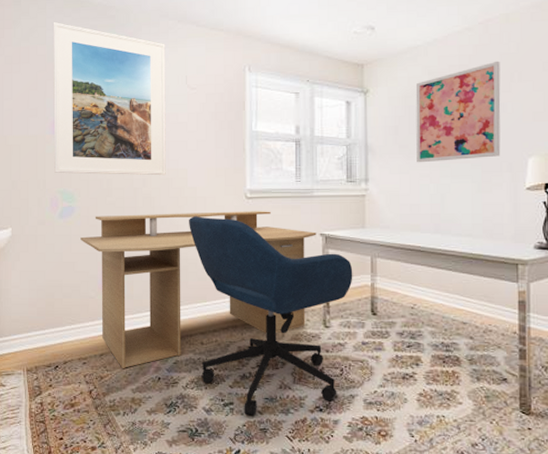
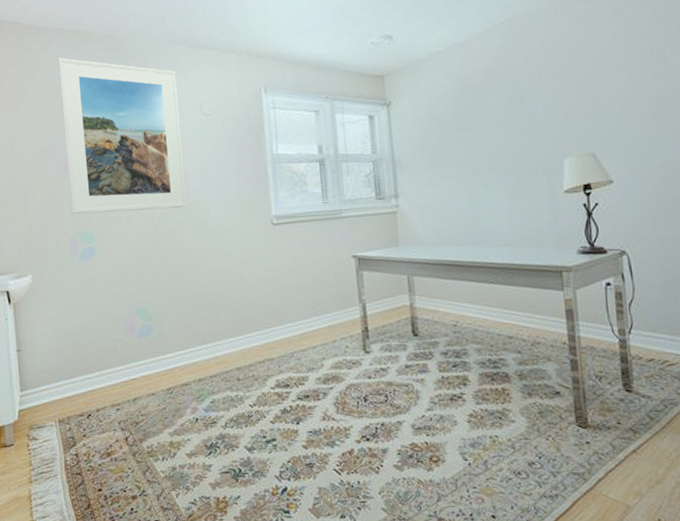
desk: present [80,211,317,369] -> none [103,236,349,413]
office chair: present [189,216,353,416] -> none [215,247,391,451]
wall art: present [415,61,501,163] -> none [440,60,535,174]

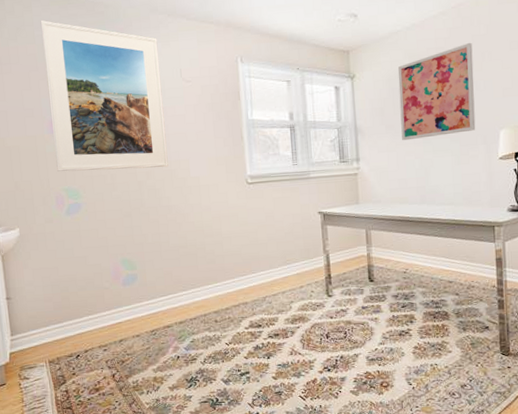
wall art: none [440,60,535,174] -> present [398,42,476,141]

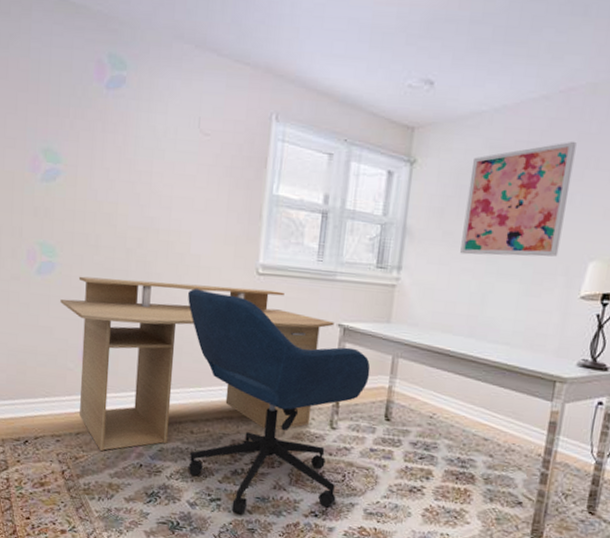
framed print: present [40,20,169,172] -> none [33,28,177,237]
desk: none [89,194,315,352] -> present [60,276,335,452]
office chair: none [194,204,351,382] -> present [188,289,371,515]

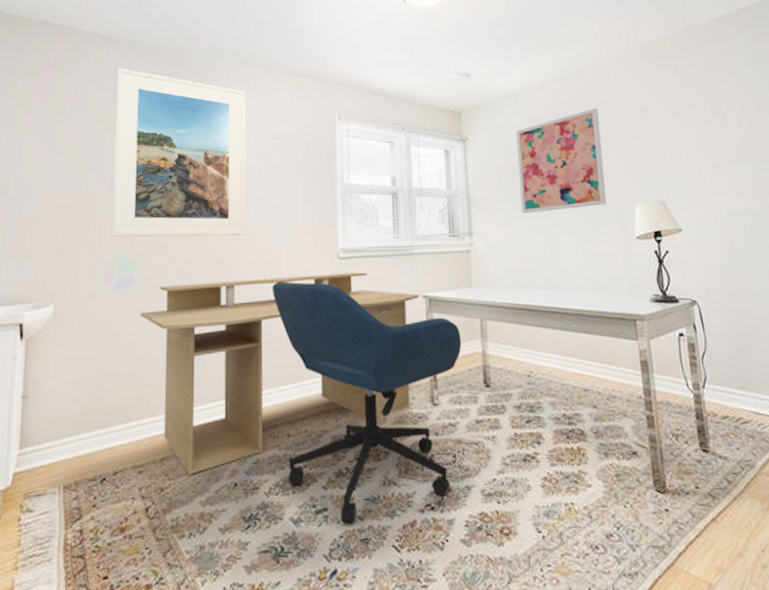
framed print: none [33,28,177,237] -> present [111,67,246,237]

